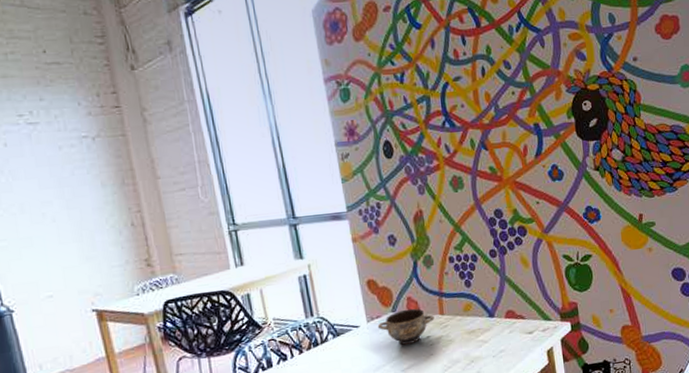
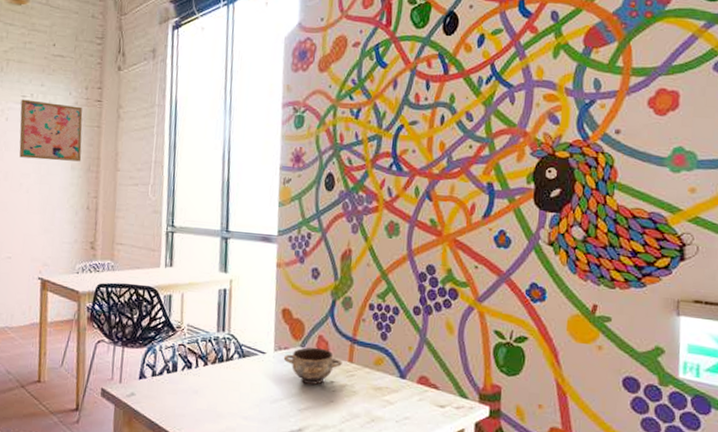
wall art: none [18,116,112,185] -> present [19,99,83,162]

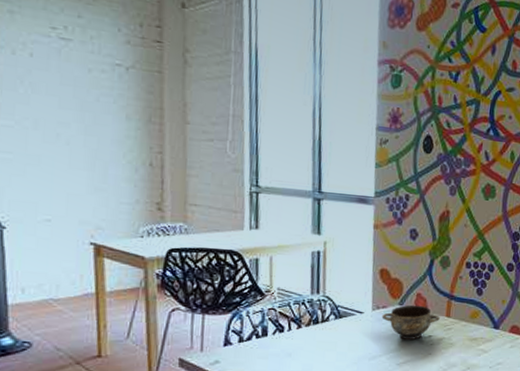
wall art: present [19,99,83,162] -> none [49,31,139,111]

